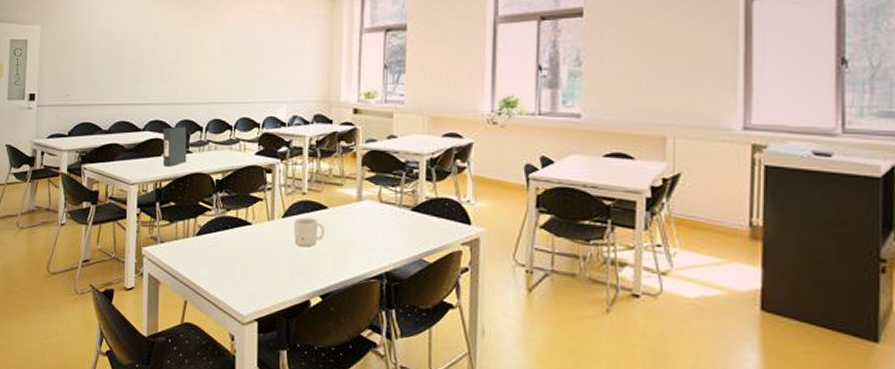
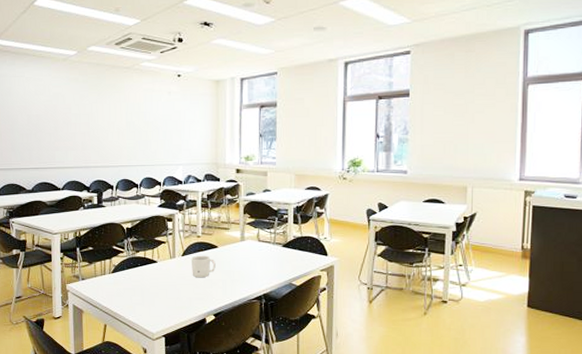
binder: present [162,126,187,167] -> none [79,185,101,219]

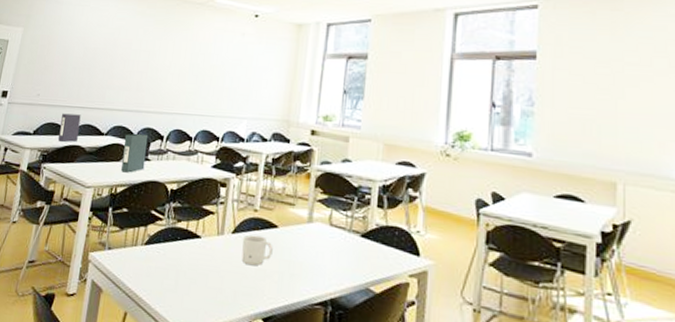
binder: none [19,175,38,200] -> present [58,113,81,143]
binder: none [79,185,101,219] -> present [121,133,149,173]

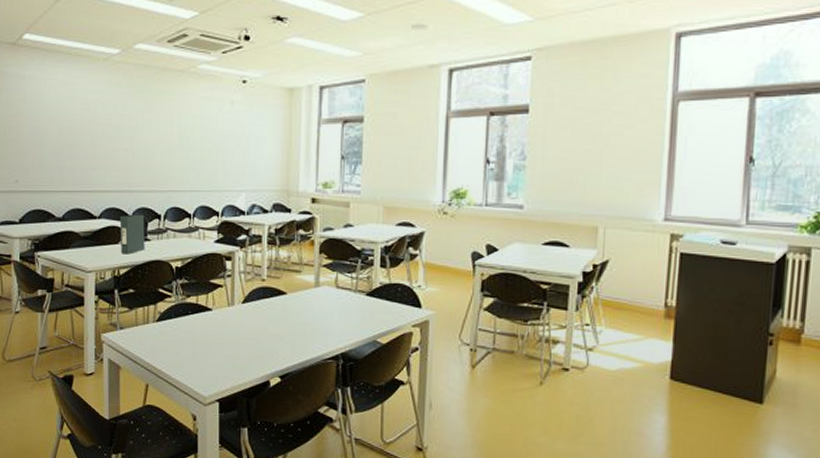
binder: present [58,113,81,143] -> none [47,199,69,229]
mug: present [241,235,273,266] -> none [254,303,283,331]

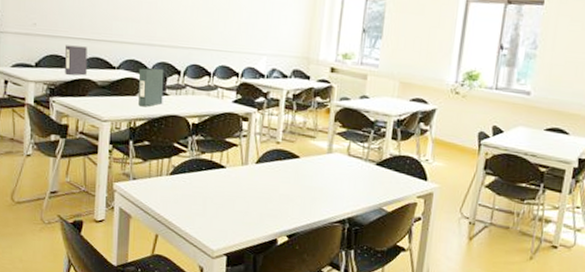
binder: none [47,199,69,229] -> present [65,45,87,76]

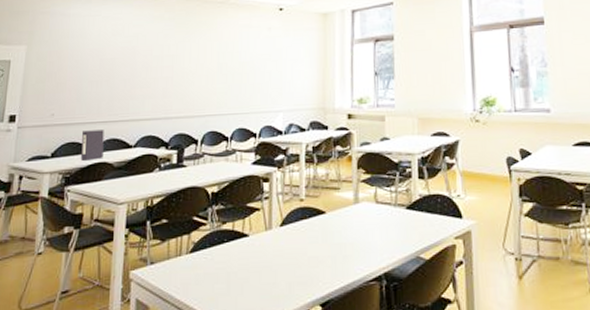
binder: present [138,68,164,107] -> none [155,140,182,183]

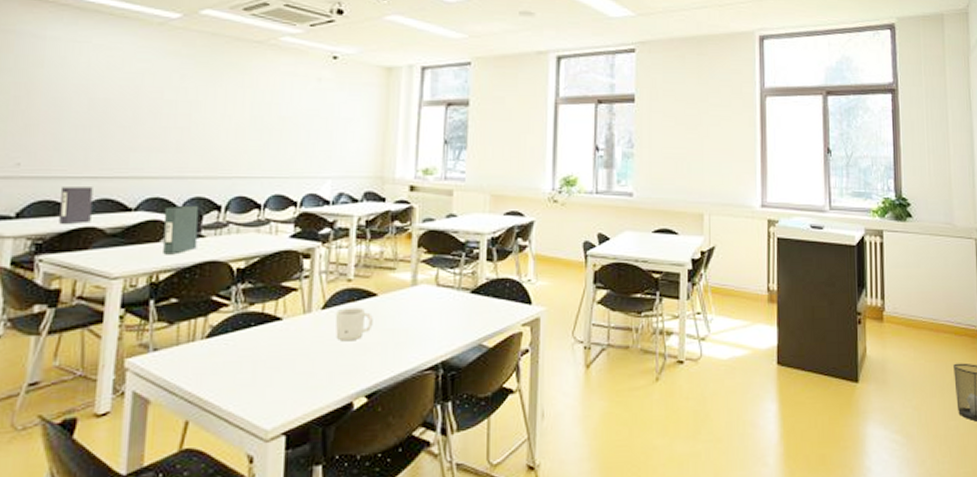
binder: none [155,140,182,183] -> present [163,205,199,255]
mug: none [292,224,323,255] -> present [336,307,373,342]

